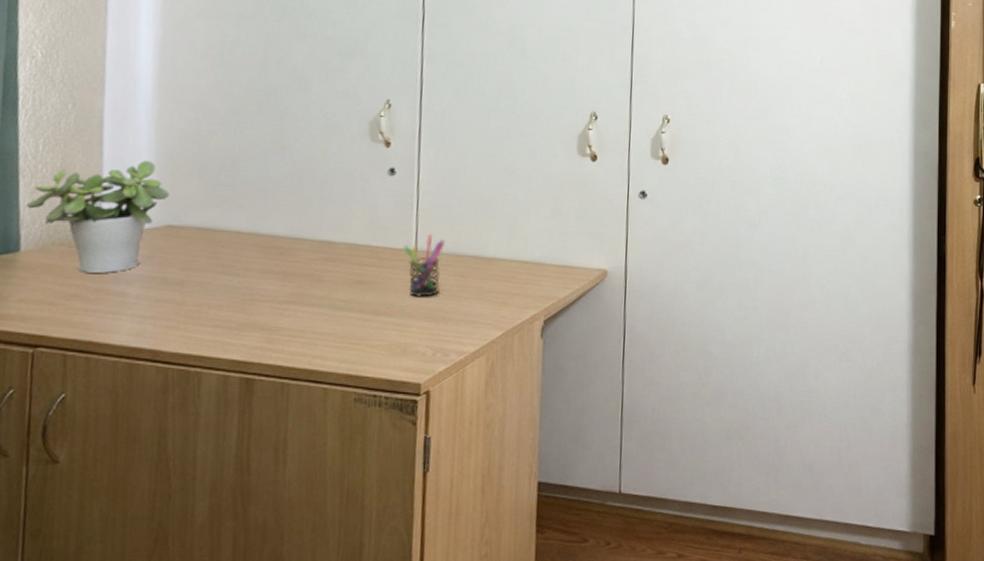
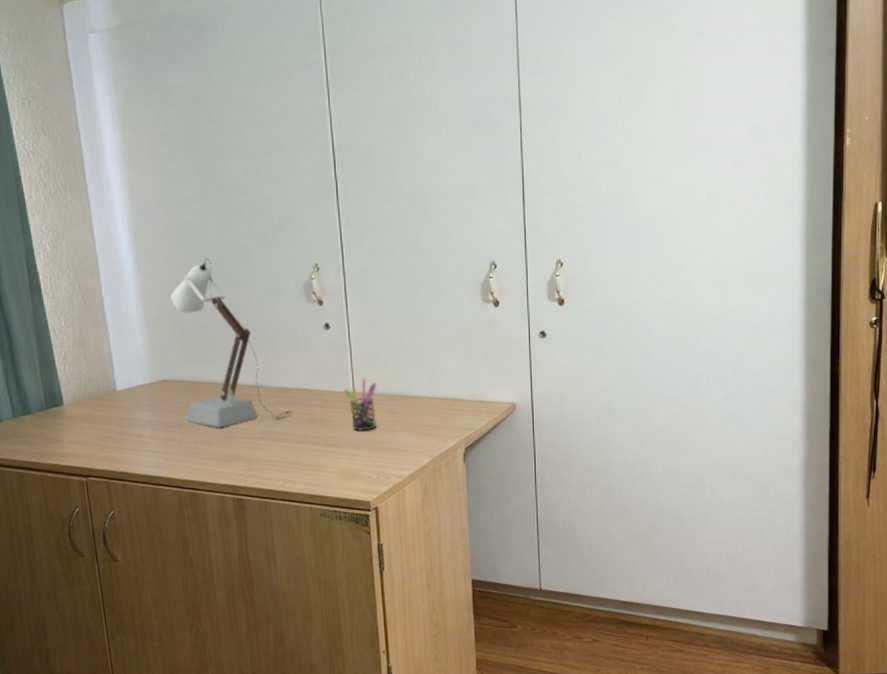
potted plant: present [27,160,169,274] -> none [62,329,160,421]
desk lamp: none [192,84,336,288] -> present [170,259,293,428]

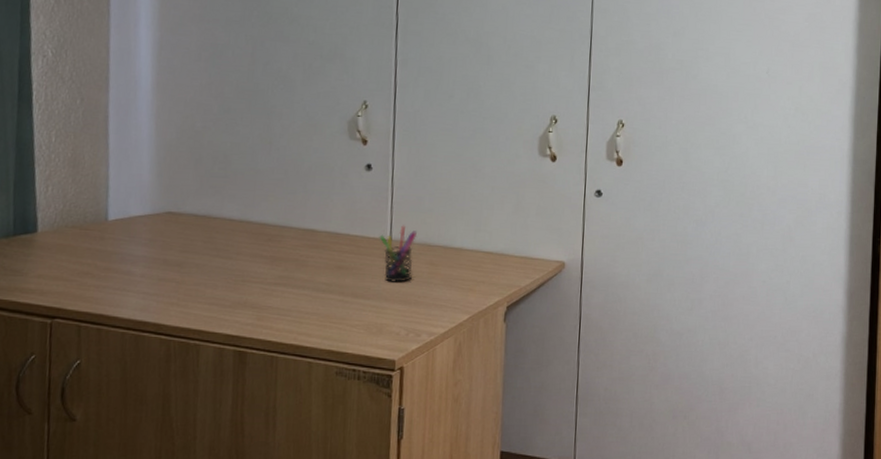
desk lamp: present [170,259,293,428] -> none [190,84,318,270]

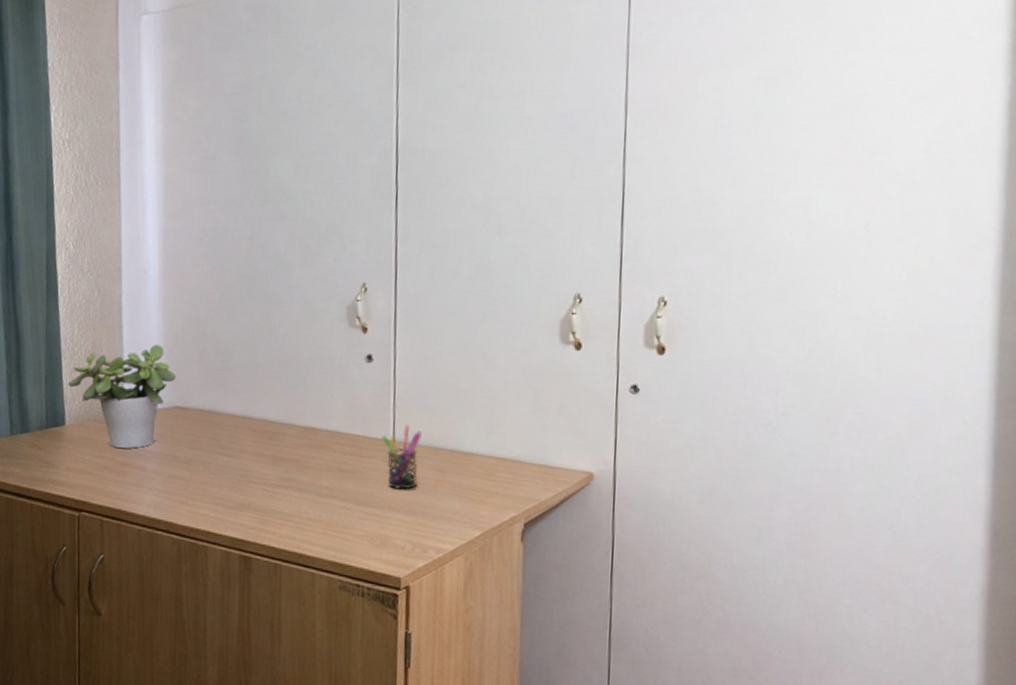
potted plant: none [42,152,169,255] -> present [68,344,176,449]

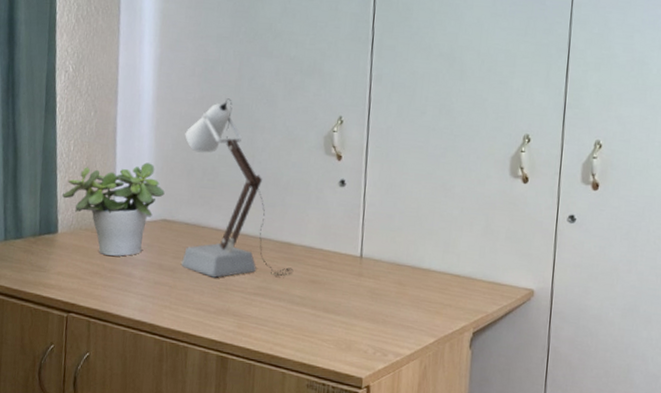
desk lamp: none [195,269,320,469] -> present [181,98,294,278]
pen holder: present [381,424,422,490] -> none [350,242,386,301]

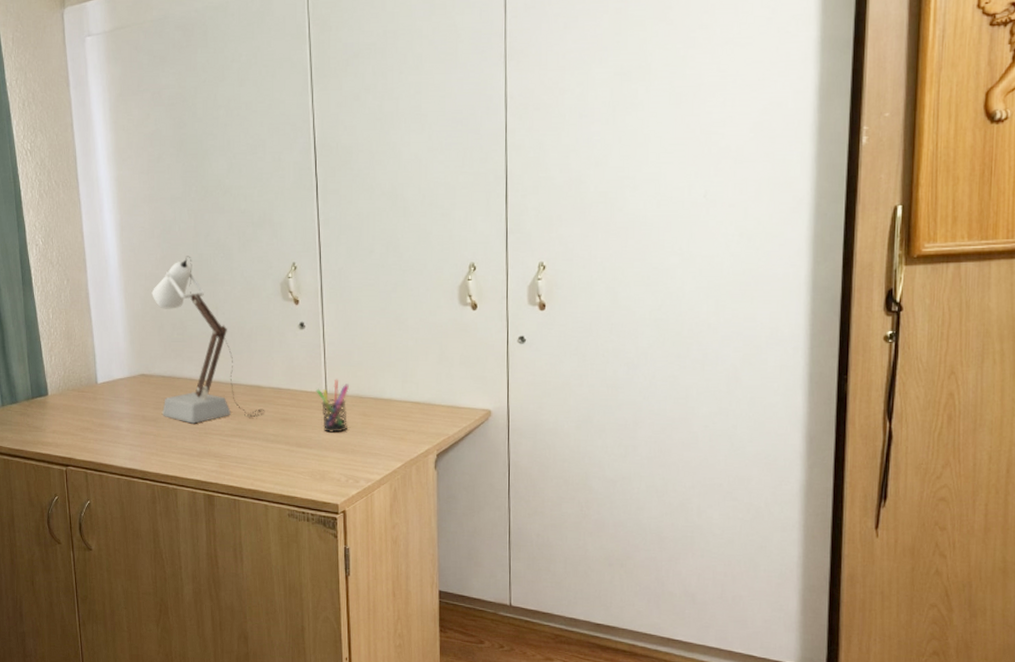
potted plant: present [62,162,165,257] -> none [48,323,140,413]
pen holder: none [350,242,386,301] -> present [316,379,349,433]

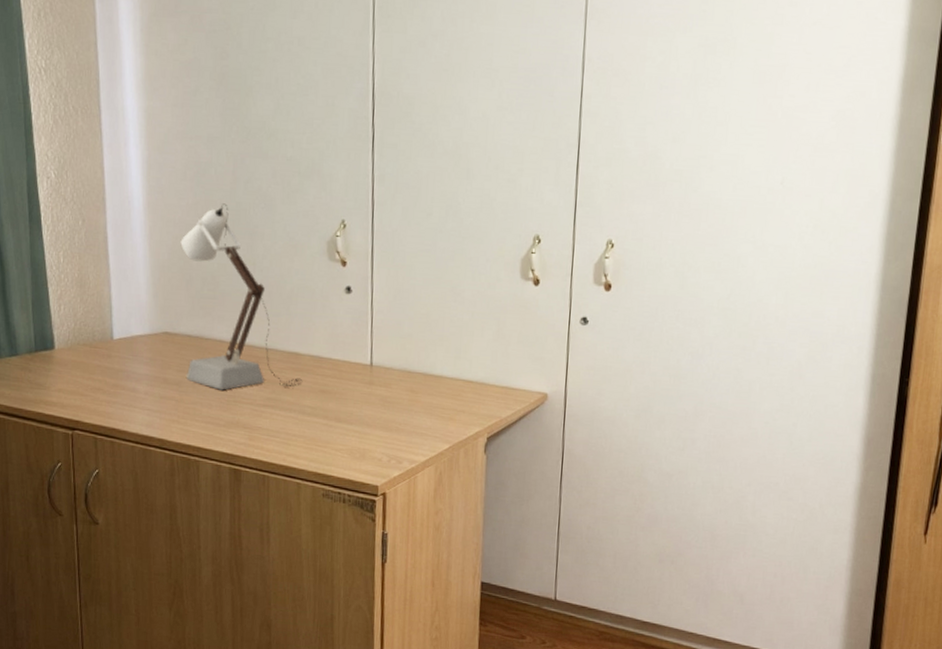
pen holder: present [316,379,349,433] -> none [360,350,397,409]

